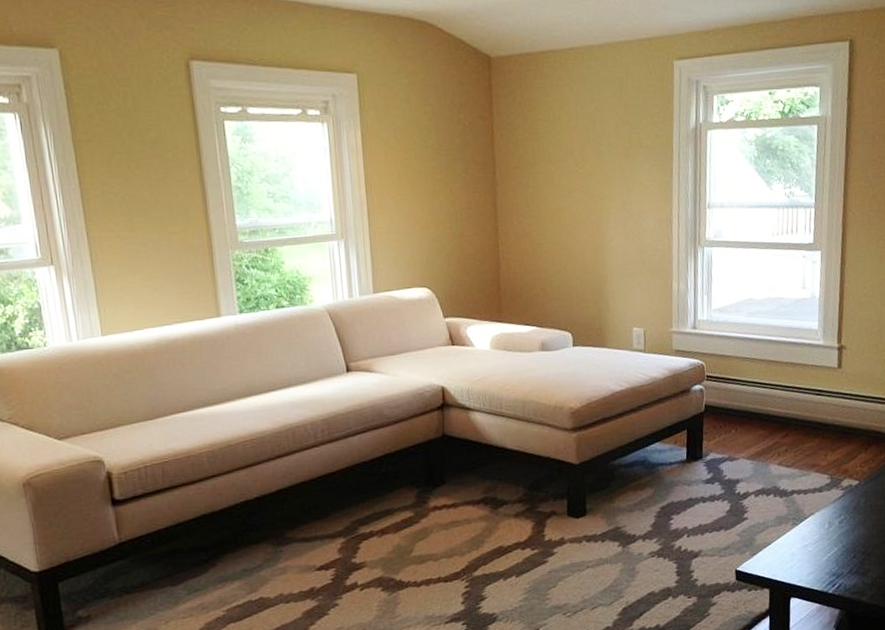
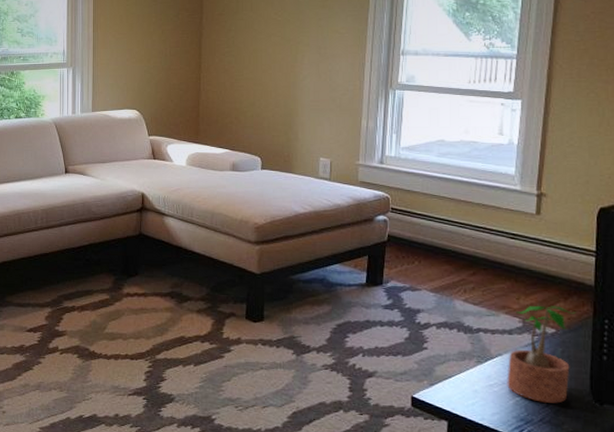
potted plant: none [819,457,875,555] -> present [507,305,576,404]

